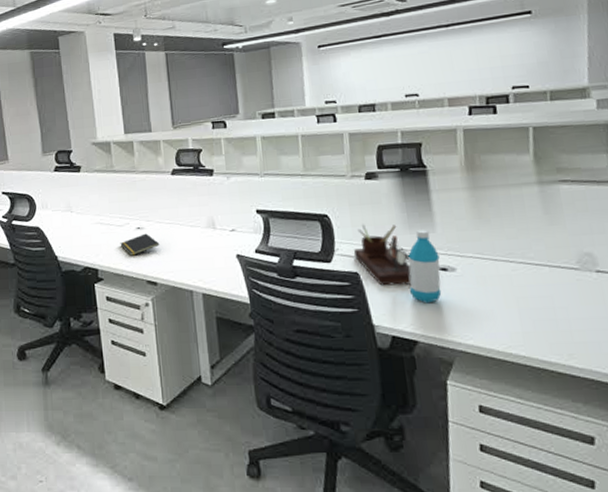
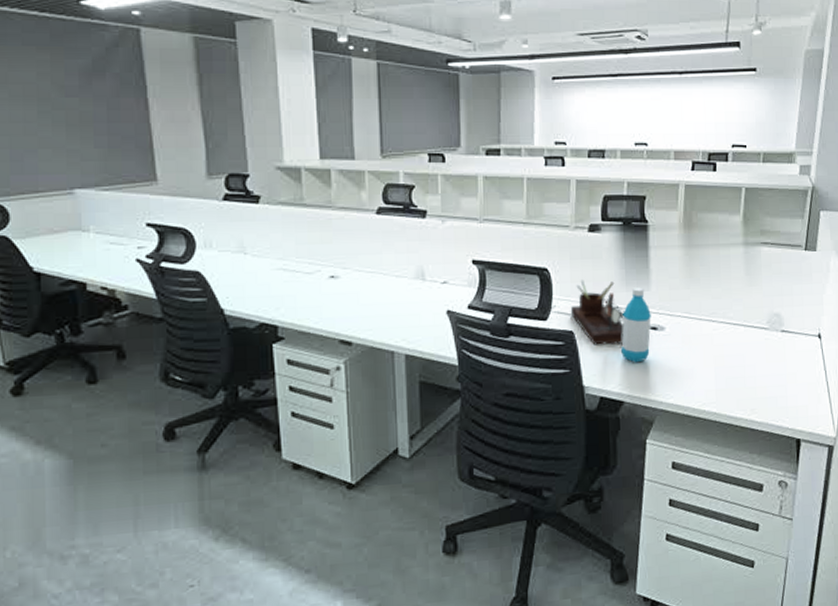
notepad: present [120,233,160,256] -> none [308,283,358,310]

